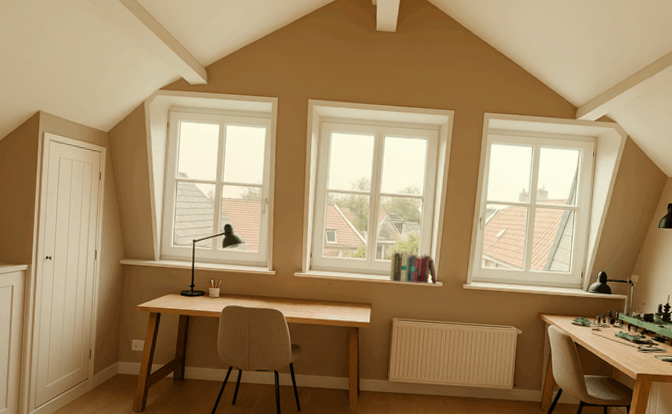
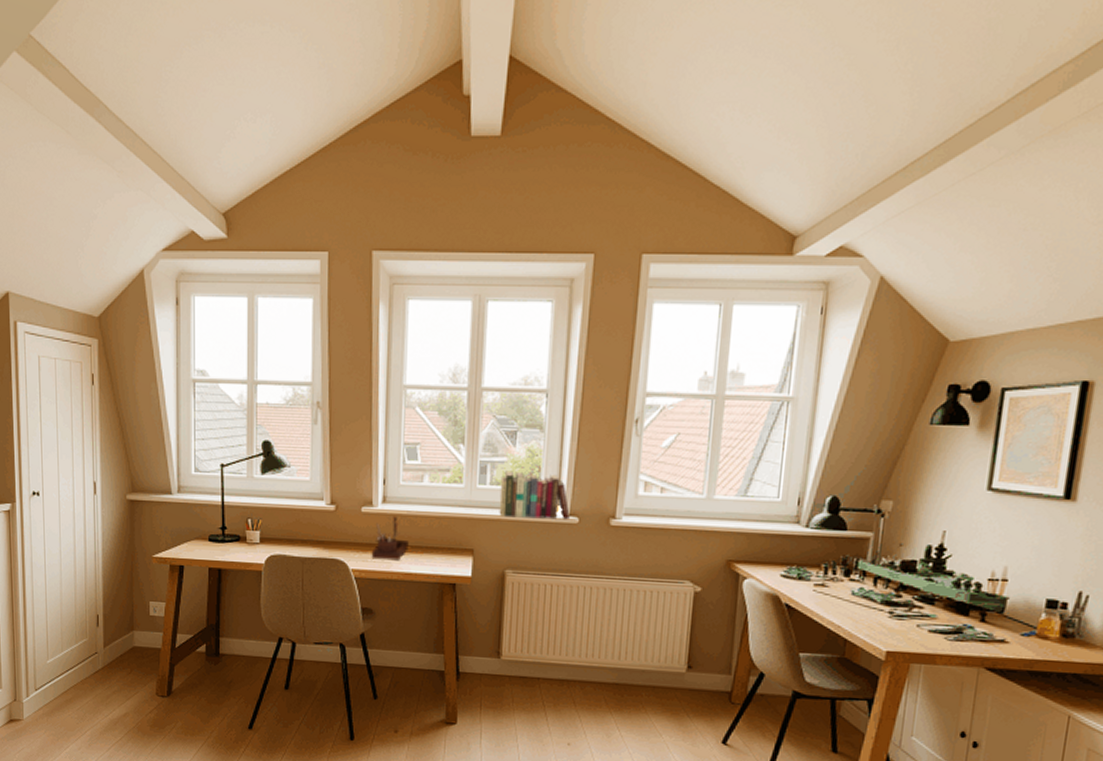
desk organizer: none [300,279,327,311] -> present [371,516,409,561]

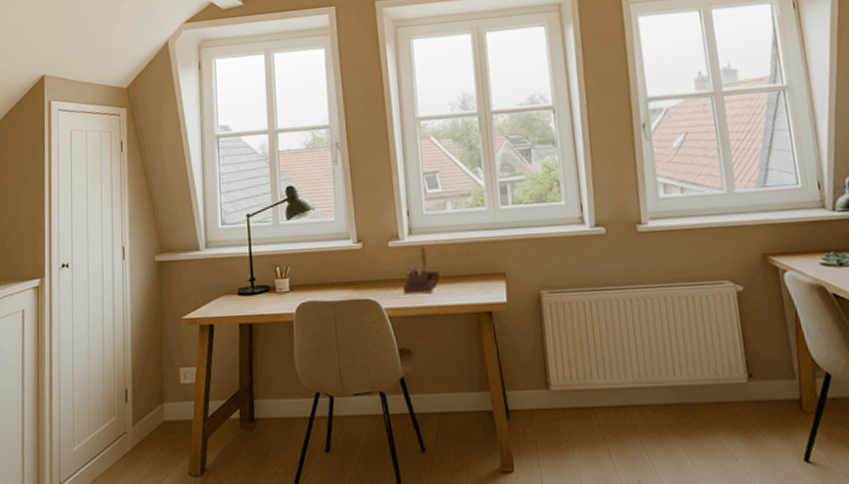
books: present [499,471,570,520] -> none [521,186,596,236]

